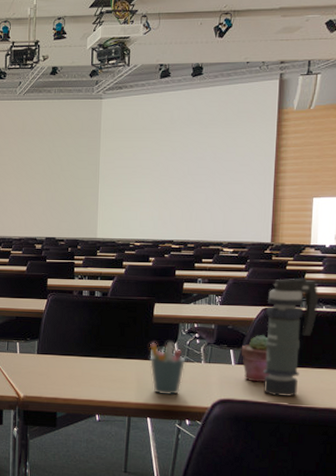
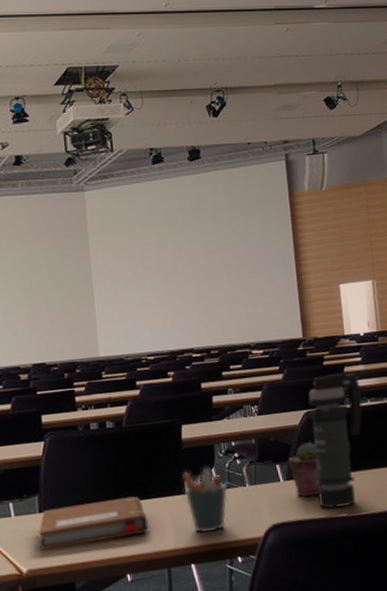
notebook: none [35,352,118,385] -> present [39,496,149,550]

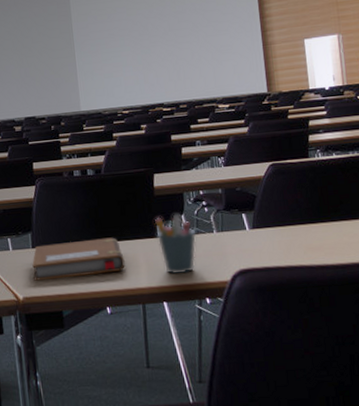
potted succulent: present [288,442,323,497] -> none [253,193,288,246]
smoke grenade: present [308,372,363,508] -> none [273,126,328,258]

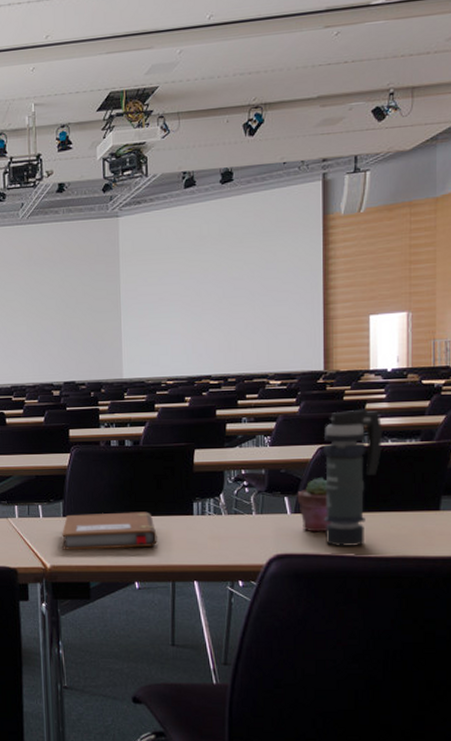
pen holder: present [154,214,197,275] -> none [191,492,234,554]
potted succulent: none [253,193,288,246] -> present [297,478,331,532]
smoke grenade: none [273,126,328,258] -> present [323,409,382,546]

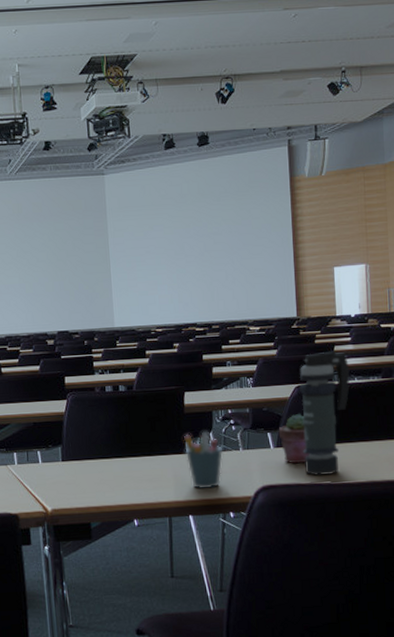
notebook: present [62,511,157,550] -> none [61,452,154,493]
pen holder: none [191,492,234,554] -> present [183,431,224,490]

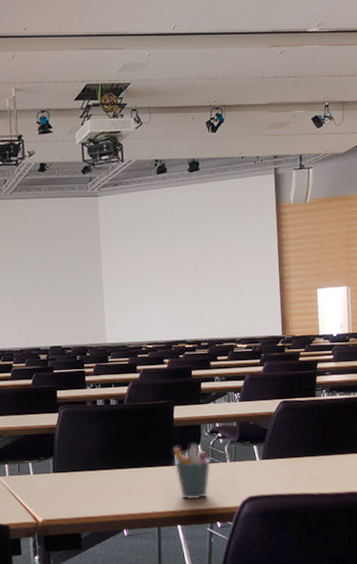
potted succulent: present [278,414,309,464] -> none [264,428,293,476]
smoke grenade: present [299,351,350,475] -> none [284,368,332,486]

